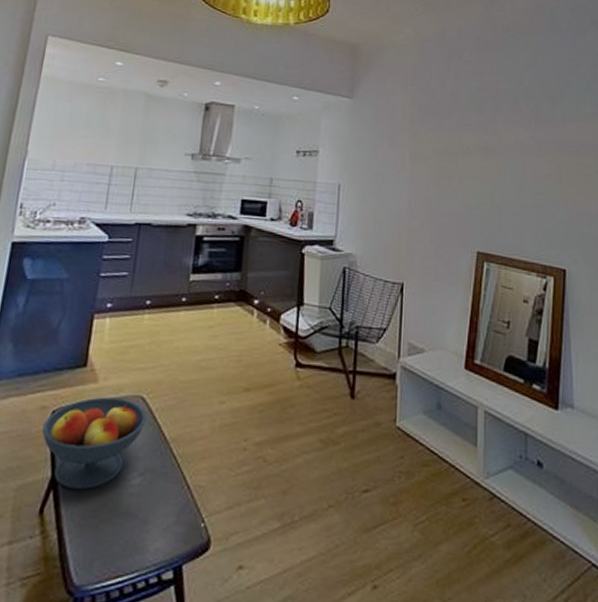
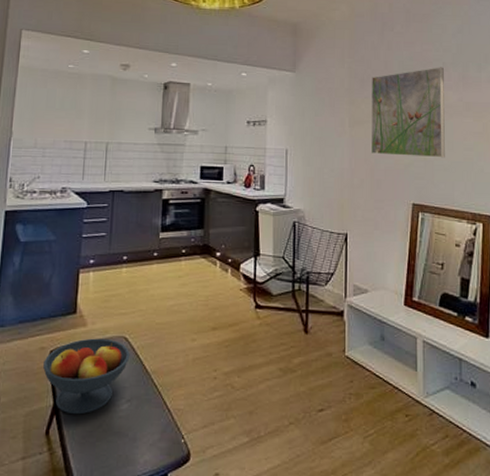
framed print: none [432,100,515,202] -> present [370,67,445,158]

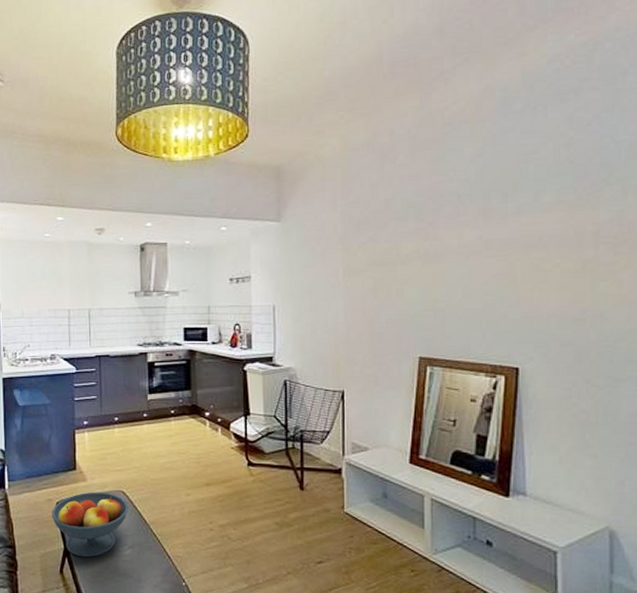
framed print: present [370,67,445,158] -> none [369,200,459,306]

